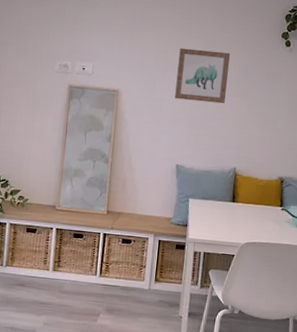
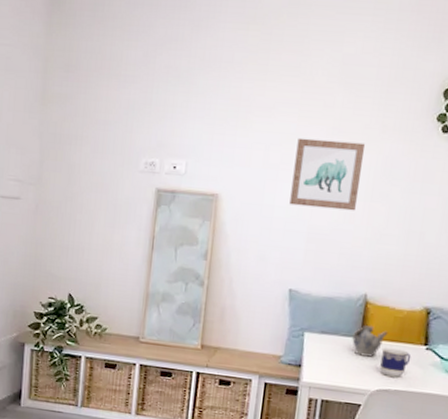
teapot: none [226,192,253,217] -> present [352,325,389,357]
cup: none [248,209,271,232] -> present [380,347,411,377]

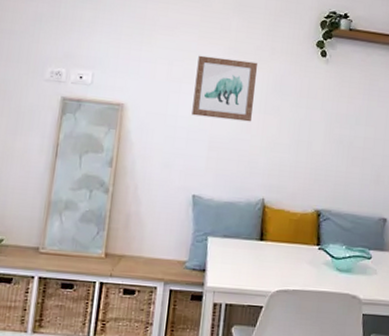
teapot: present [352,325,389,357] -> none [252,228,285,259]
cup: present [380,347,411,377] -> none [279,249,306,277]

